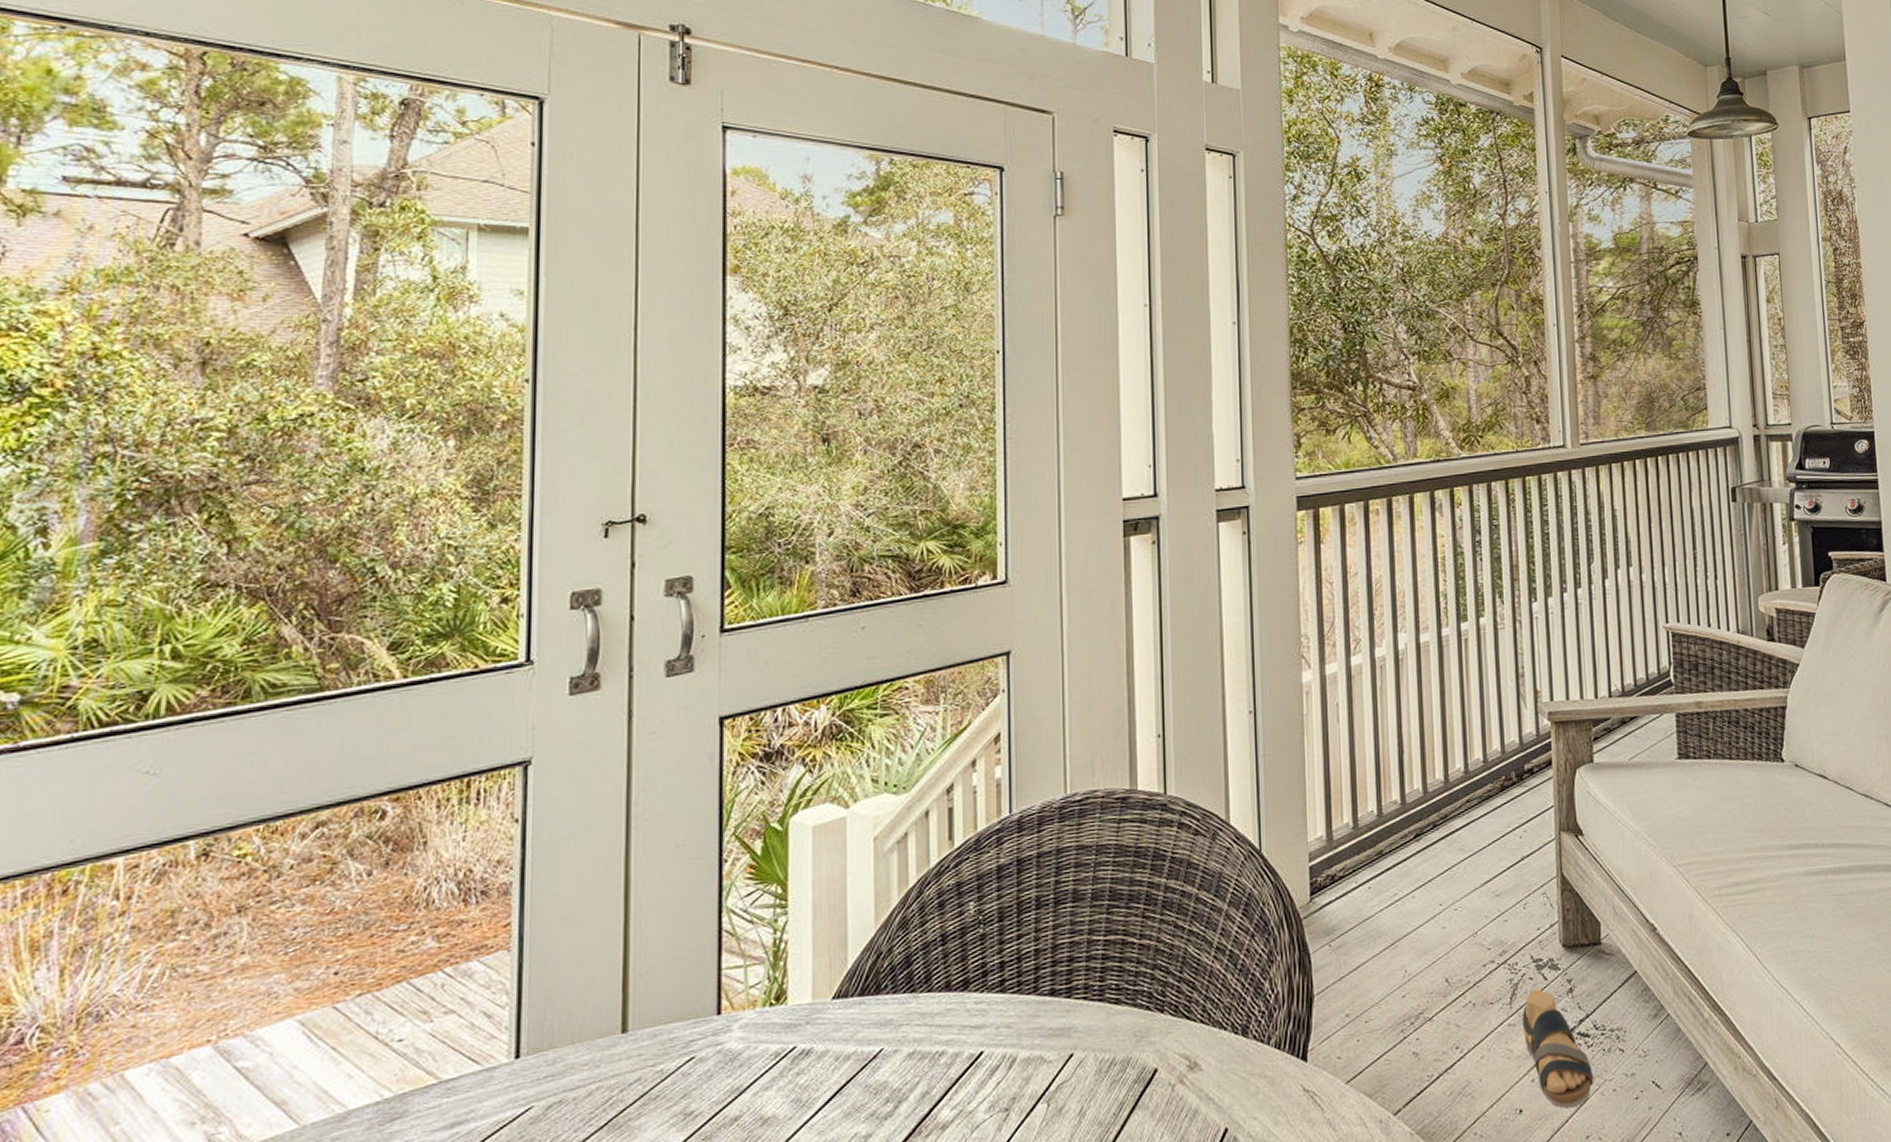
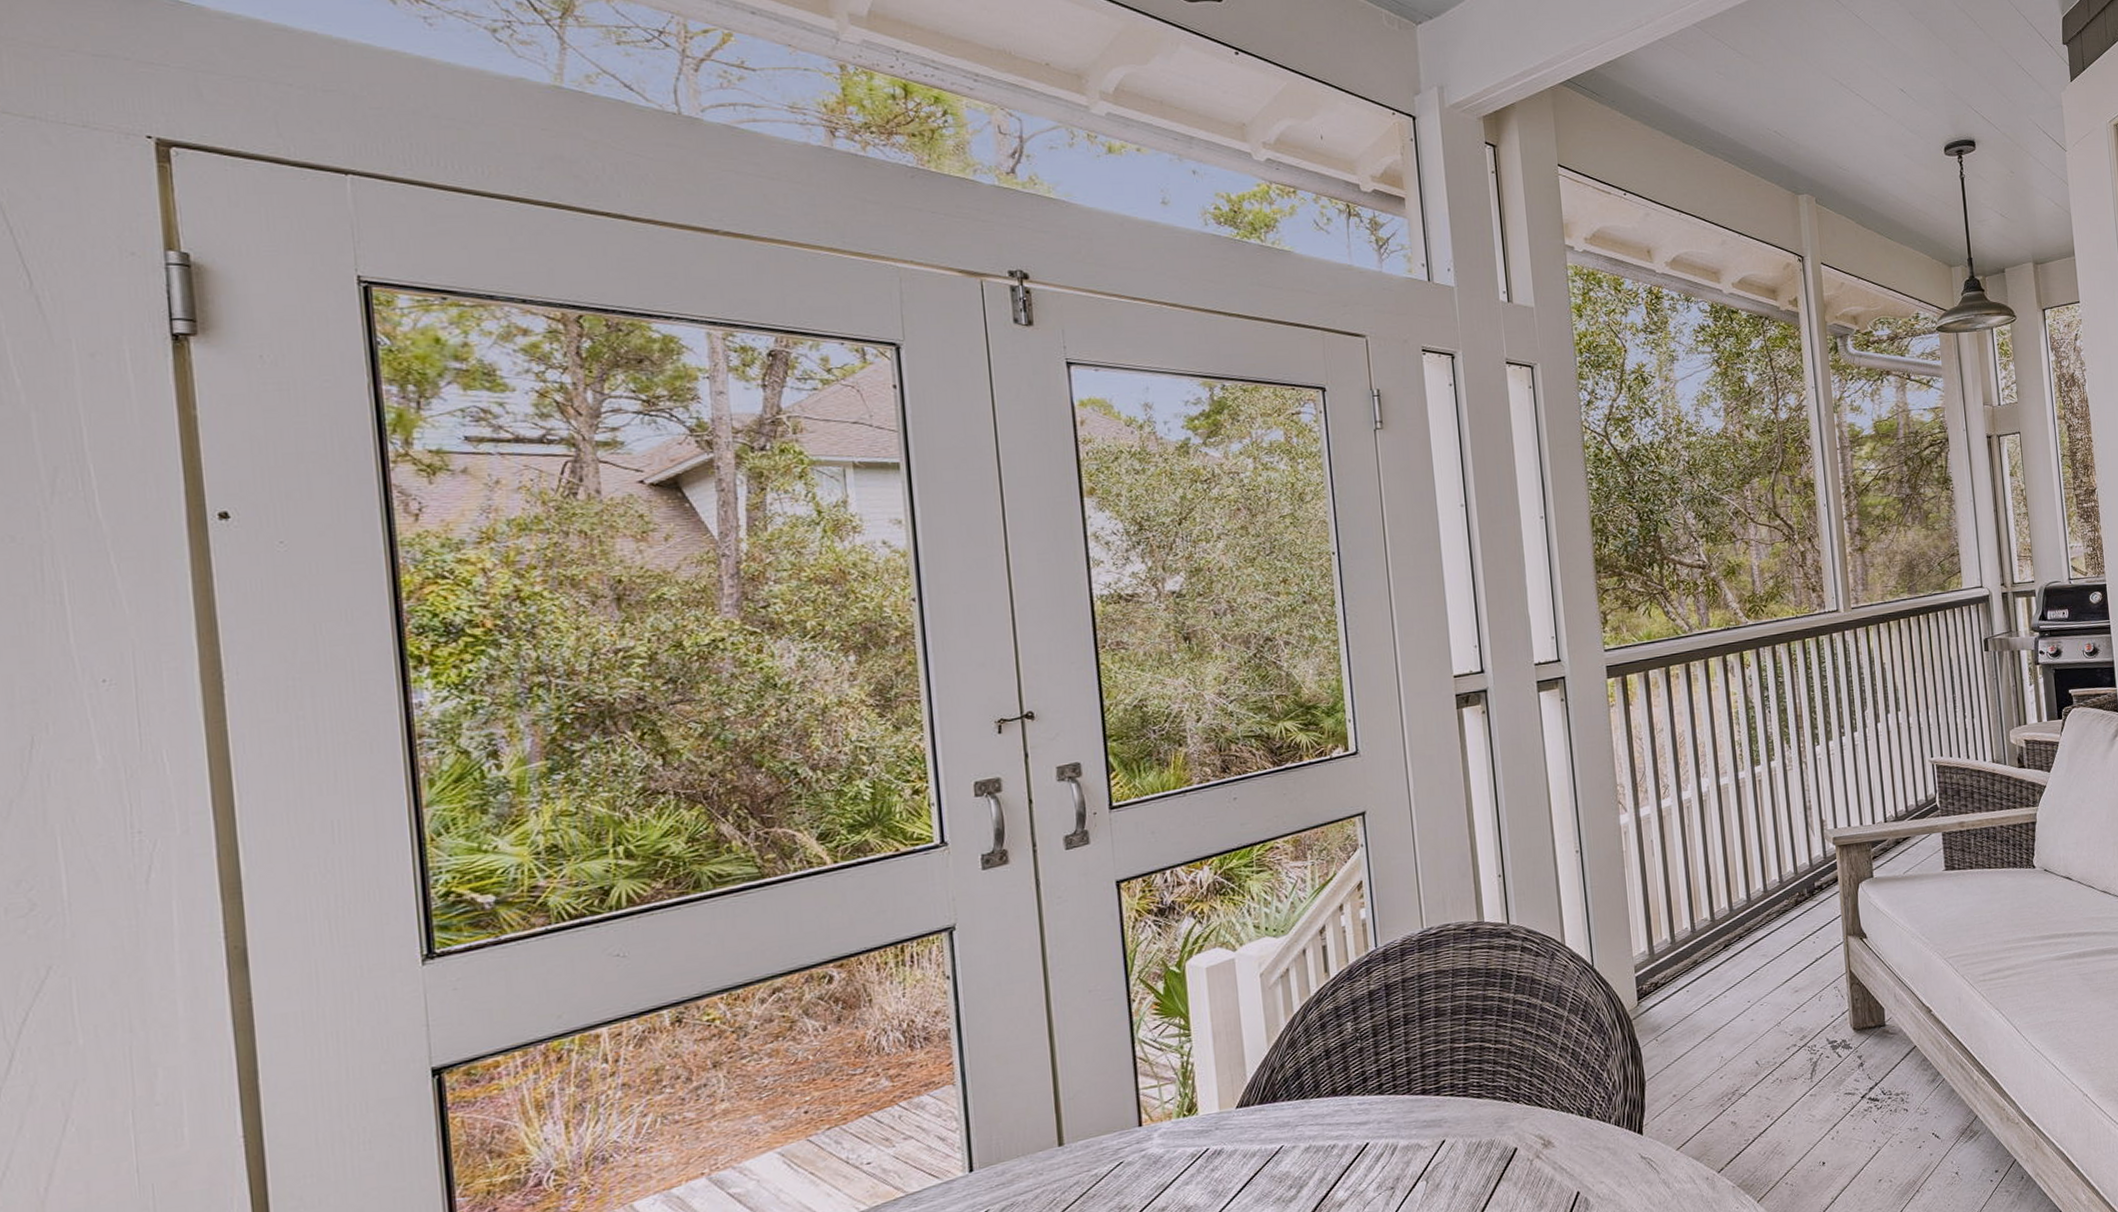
sandal: present [1522,989,1594,1108] -> none [1821,1065,1884,1159]

